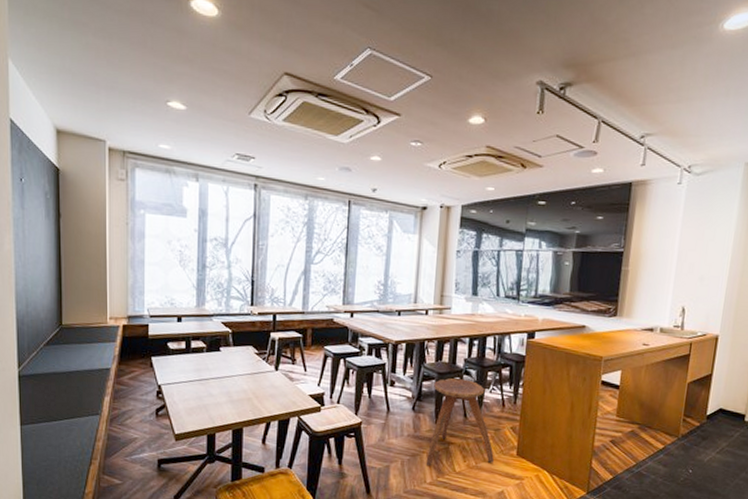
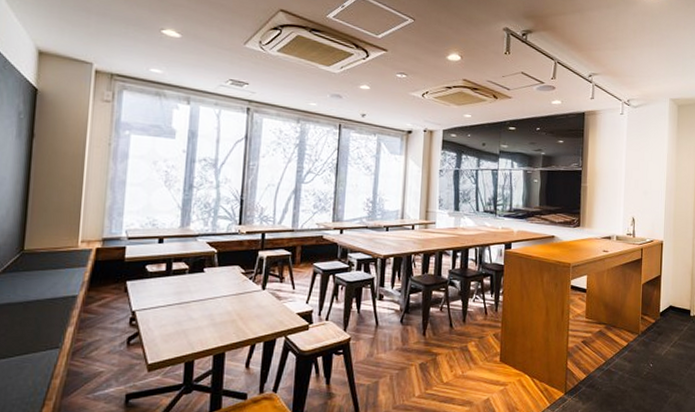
stool: present [425,378,494,466] -> none [414,290,479,379]

